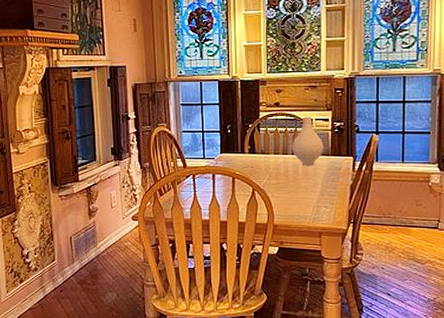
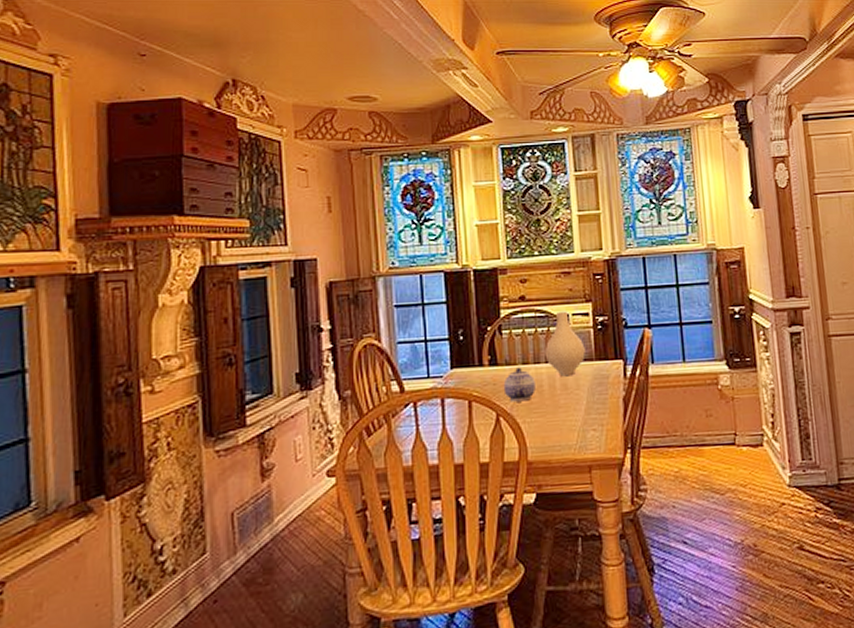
teapot: none [259,156,283,181] -> present [503,367,535,402]

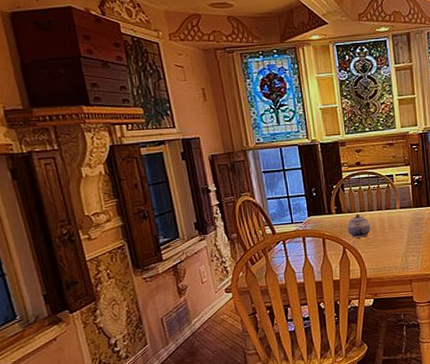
vase: present [544,311,587,377] -> none [376,172,407,220]

